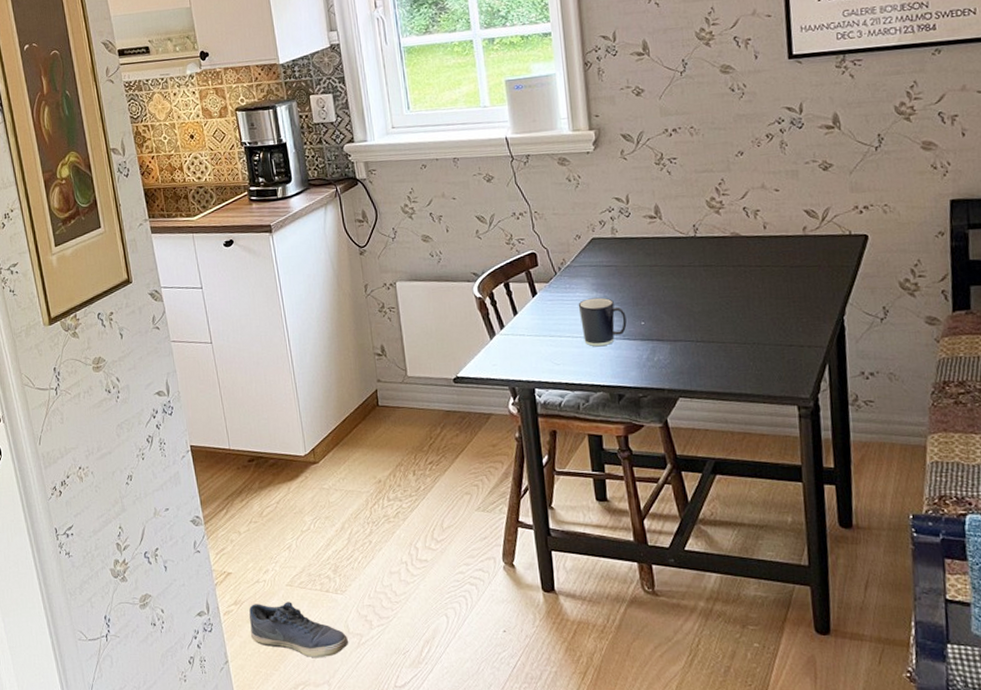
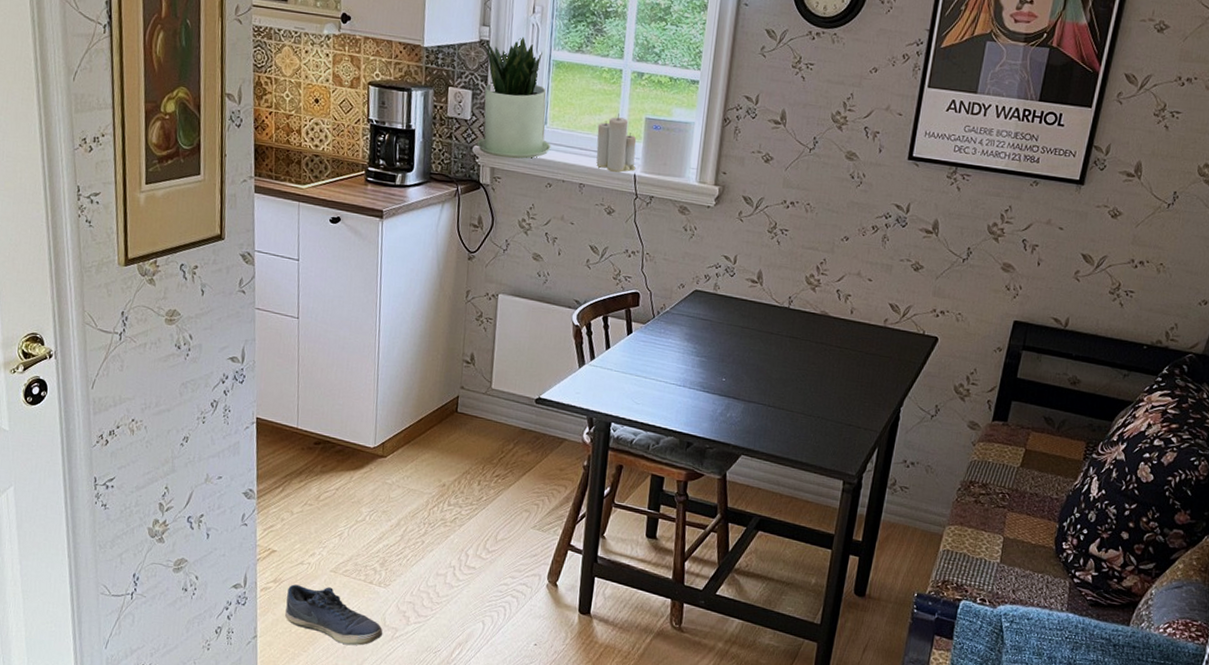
planter: none [335,32,418,151] -> present [477,37,551,159]
candle: none [459,82,506,141] -> present [596,113,637,173]
mug: present [578,297,627,347] -> none [666,346,710,395]

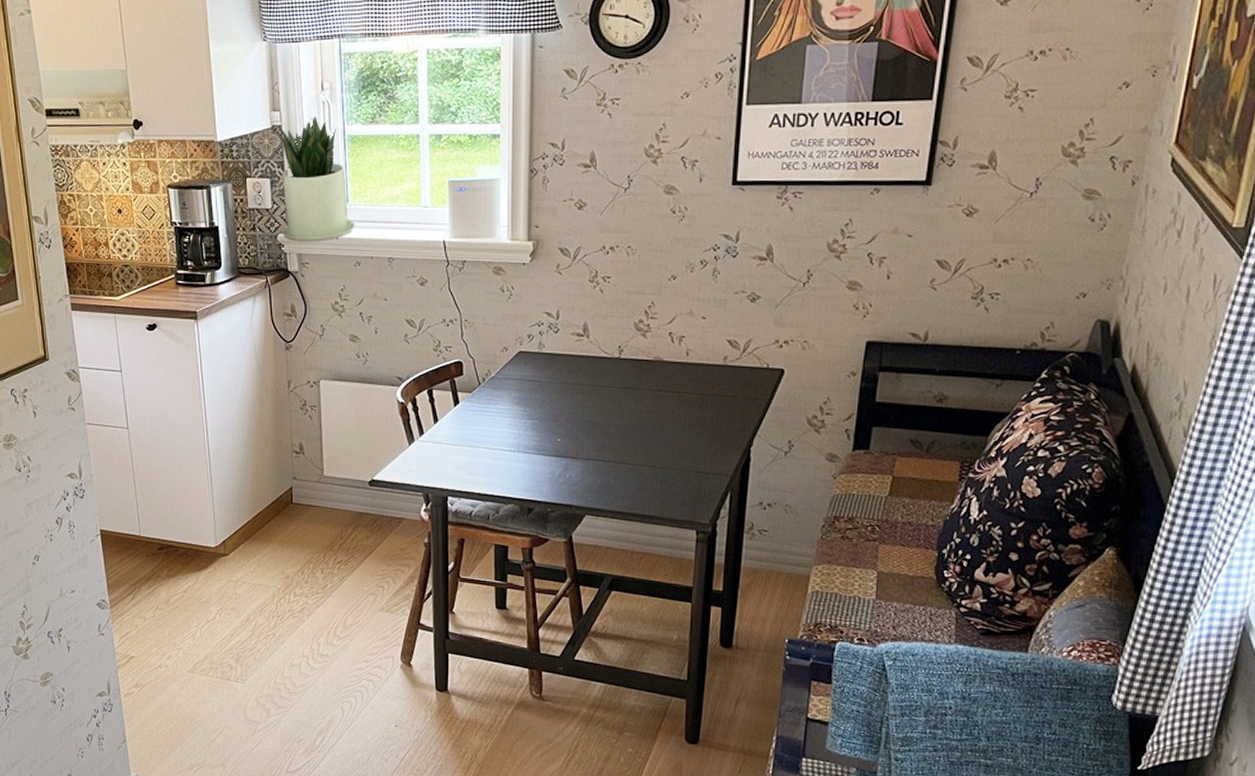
shoe: present [285,584,383,646] -> none [150,687,246,742]
candle: present [596,113,637,173] -> none [400,180,445,242]

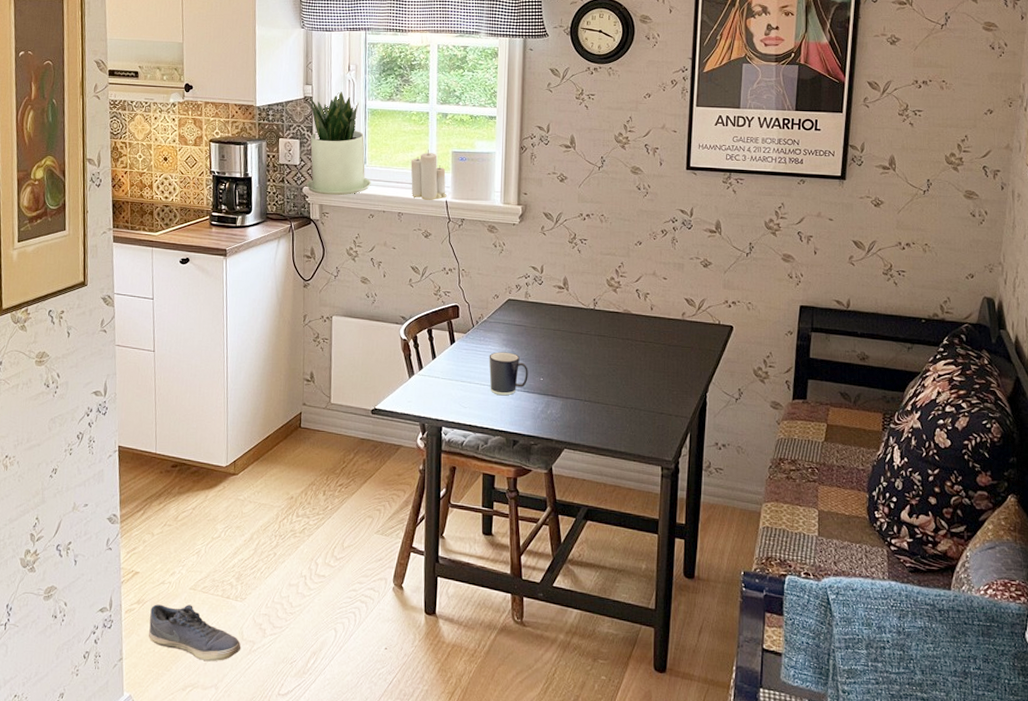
shoe: none [150,687,246,742] -> present [149,604,241,662]
candle: none [400,180,445,242] -> present [410,149,447,201]
mug: none [498,411,544,460] -> present [489,352,528,396]

